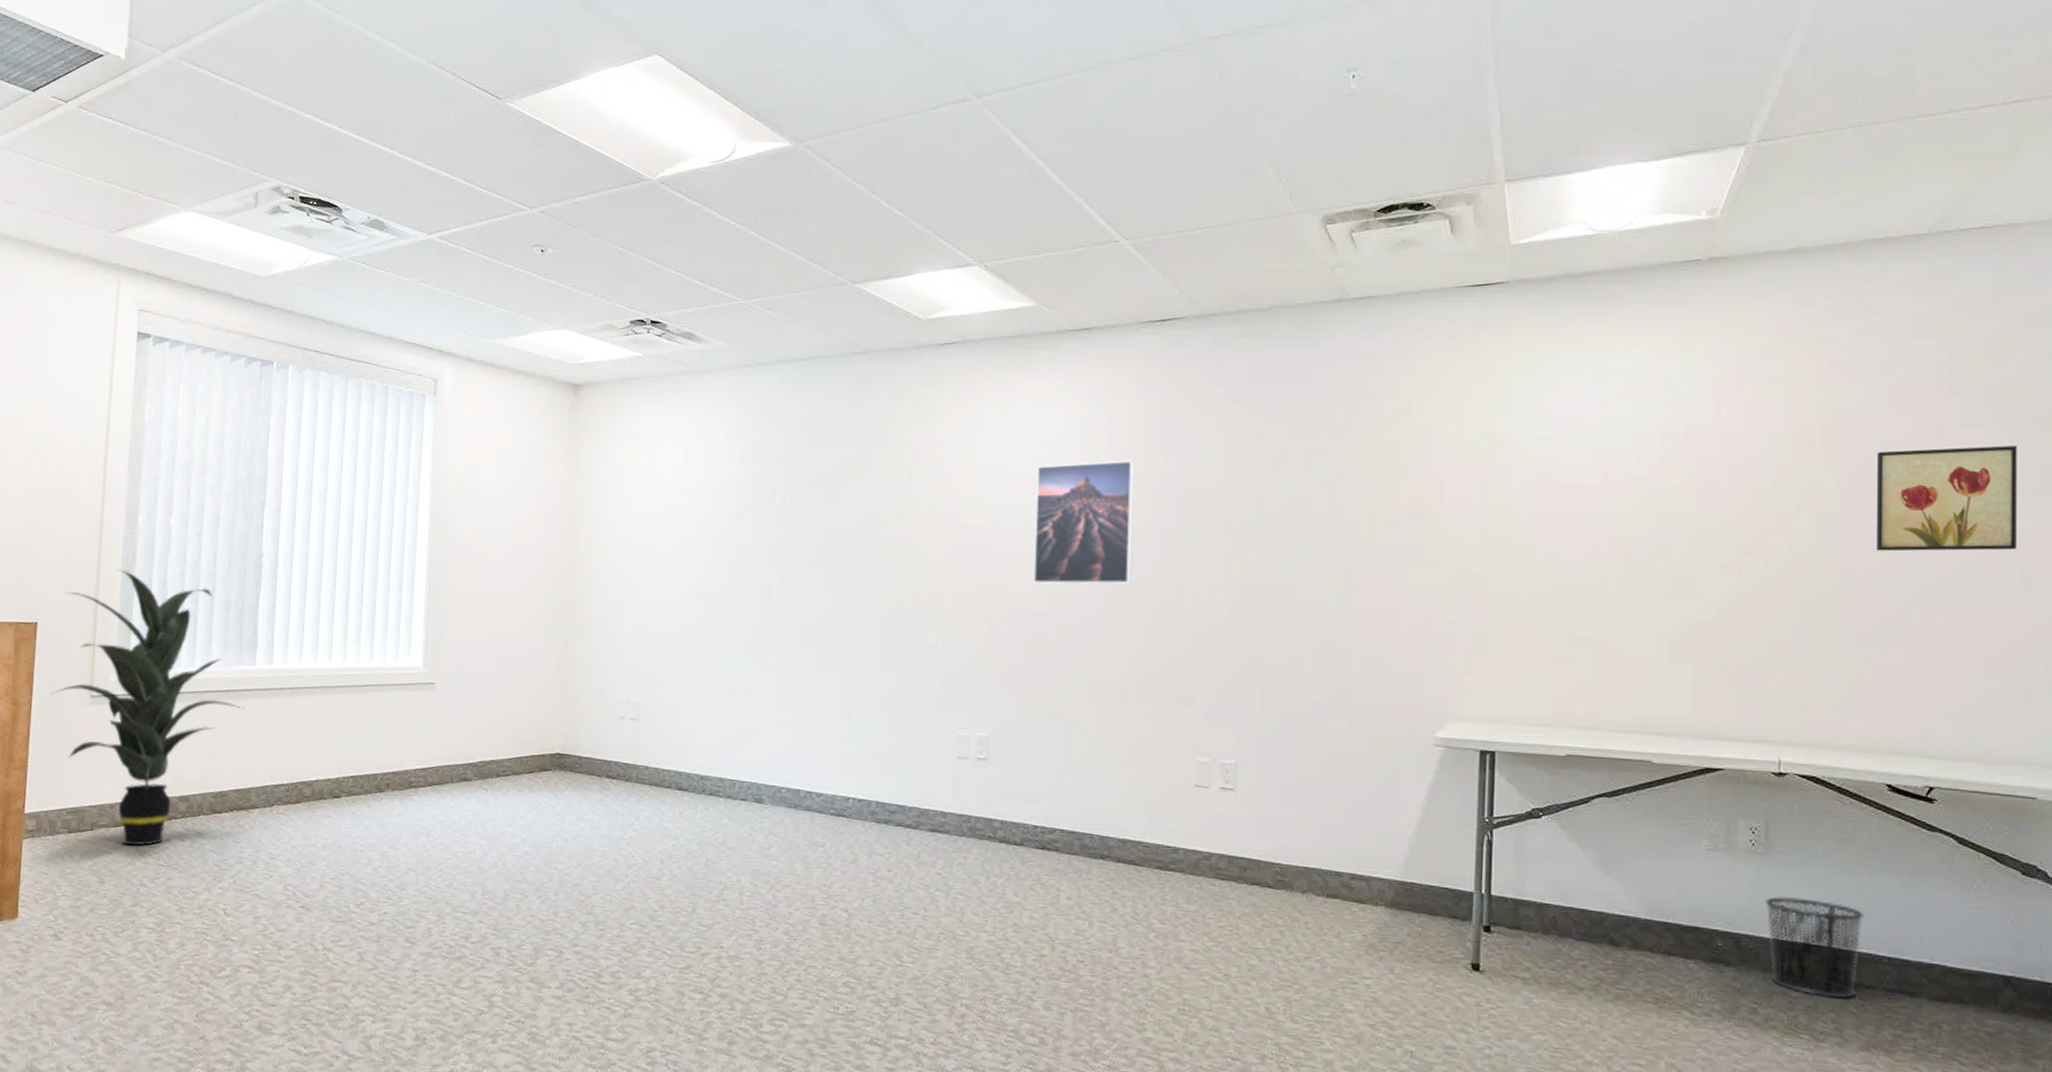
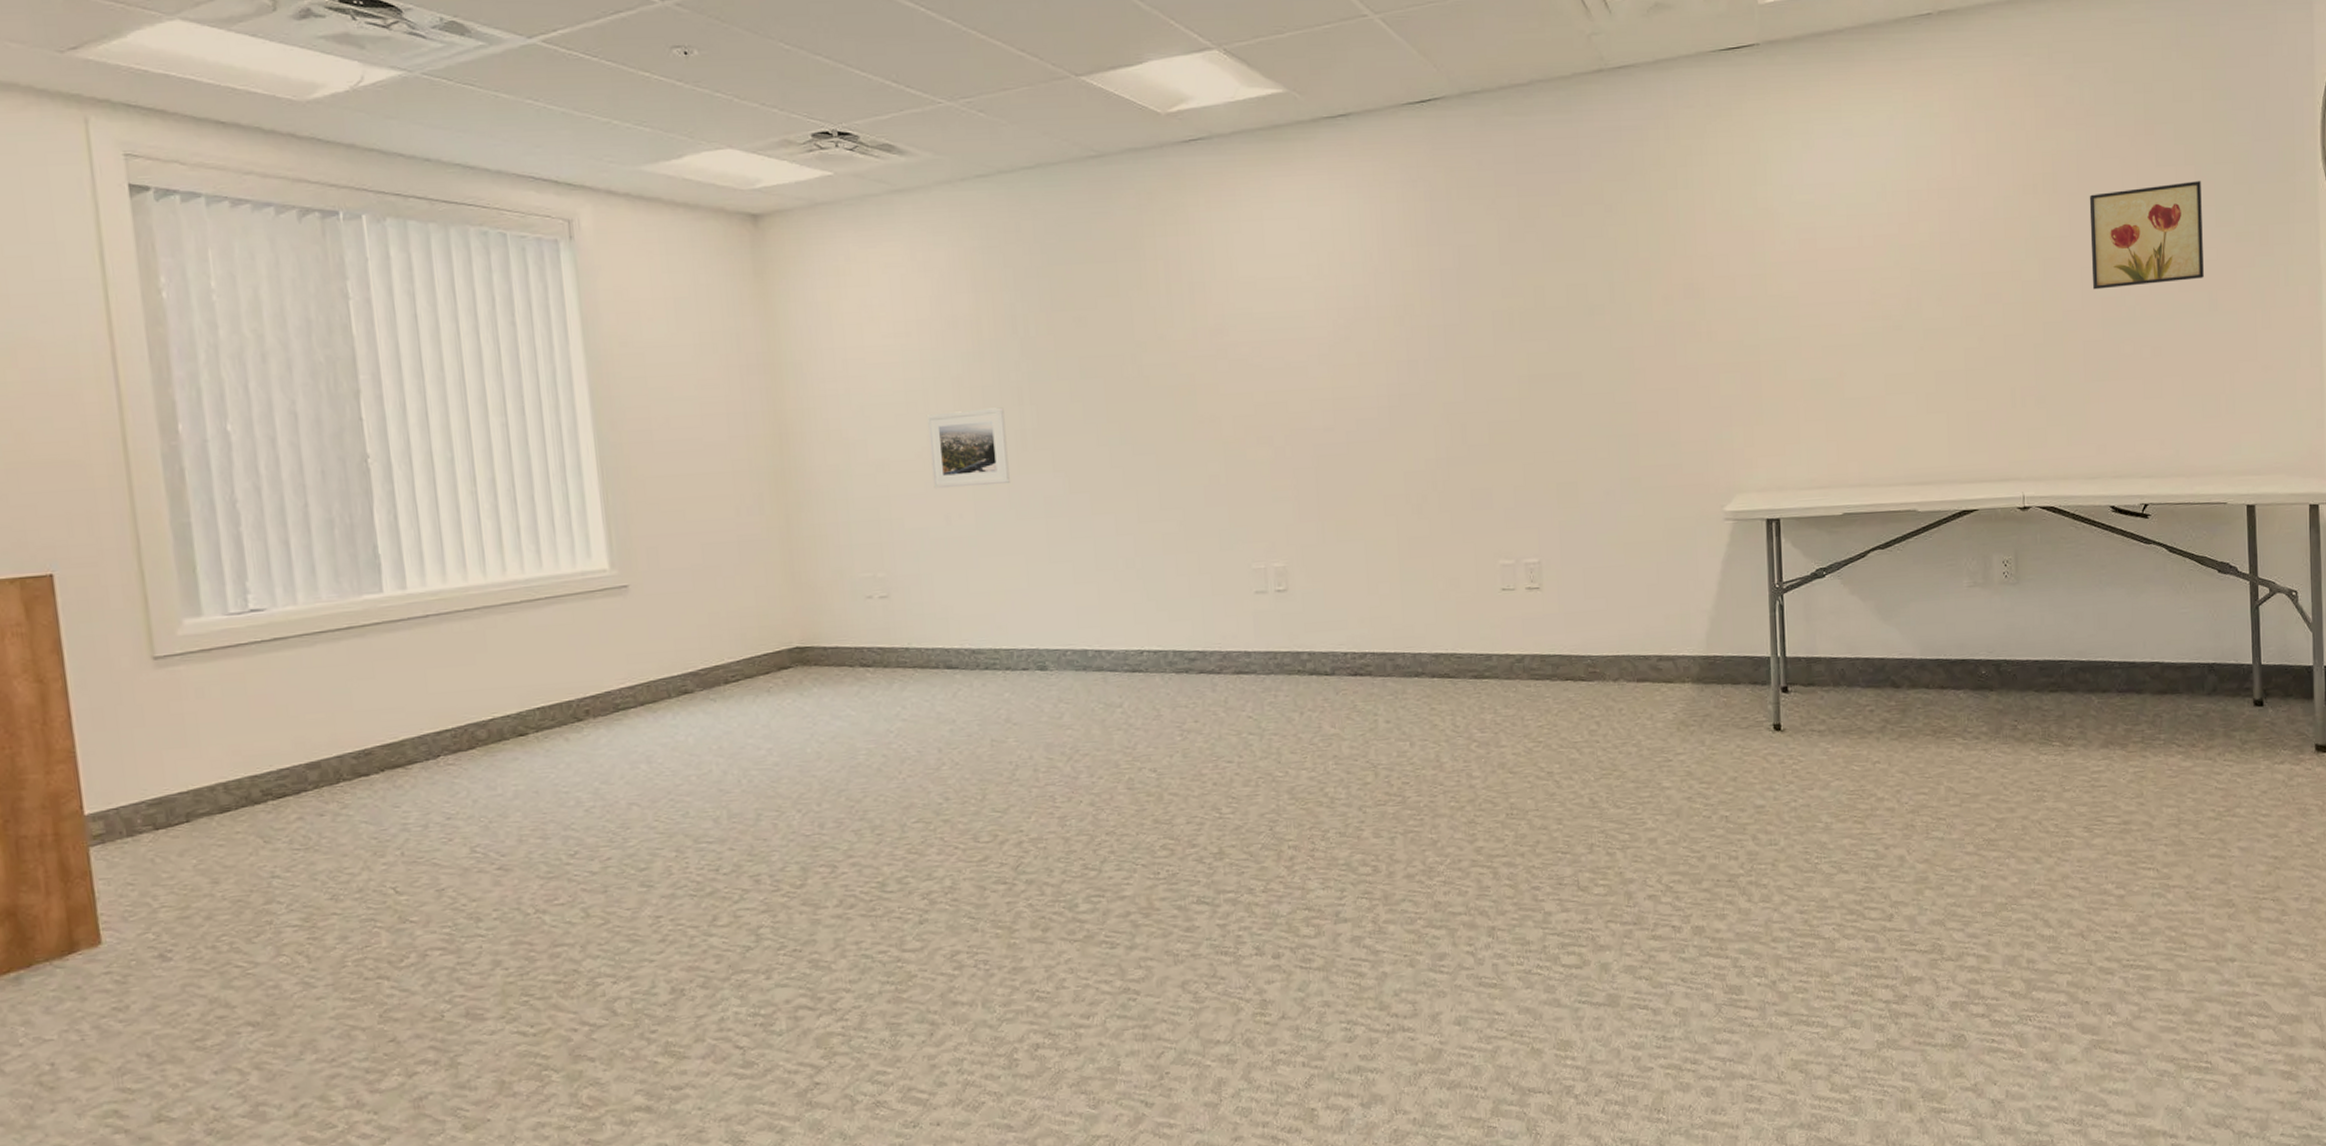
indoor plant: present [51,569,245,846] -> none [86,494,379,833]
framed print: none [688,564,755,632] -> present [927,407,1010,489]
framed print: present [1032,460,1135,585] -> none [1306,256,1417,399]
waste bin: present [1765,897,1864,999] -> none [2019,619,2098,706]

